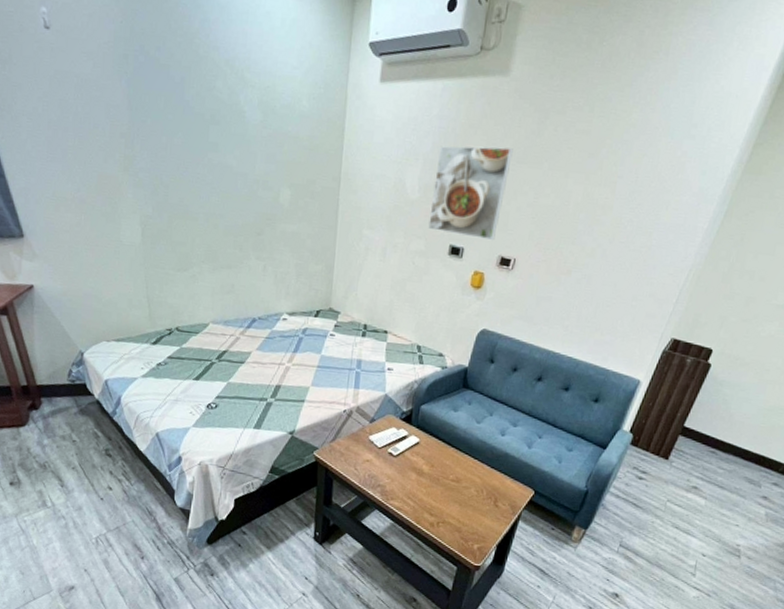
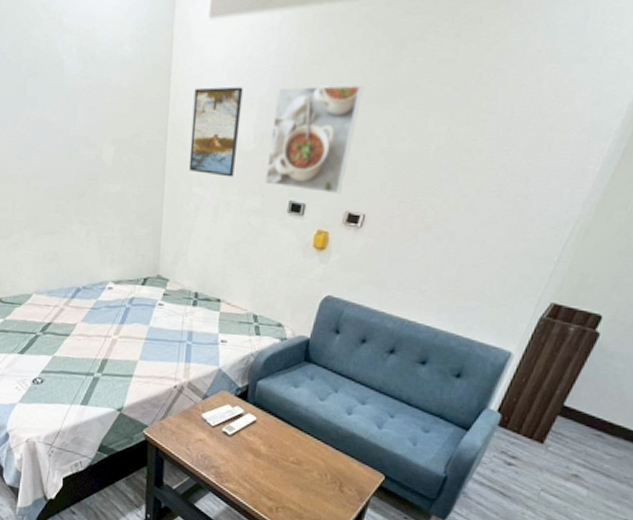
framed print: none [359,142,409,222] -> present [188,86,243,178]

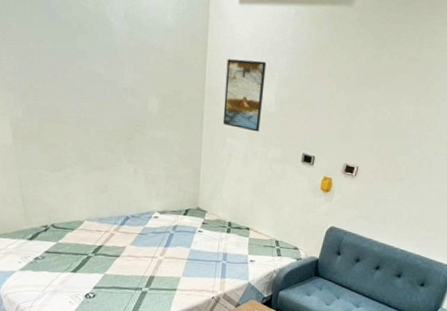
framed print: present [265,85,363,195] -> none [284,65,356,151]

